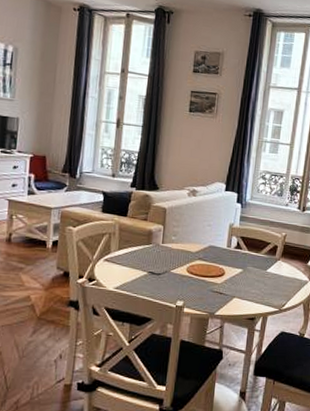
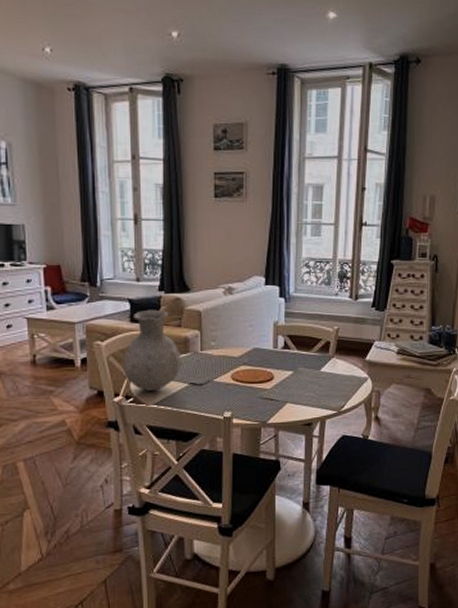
vase: none [89,202,145,276] -> present [122,309,183,391]

